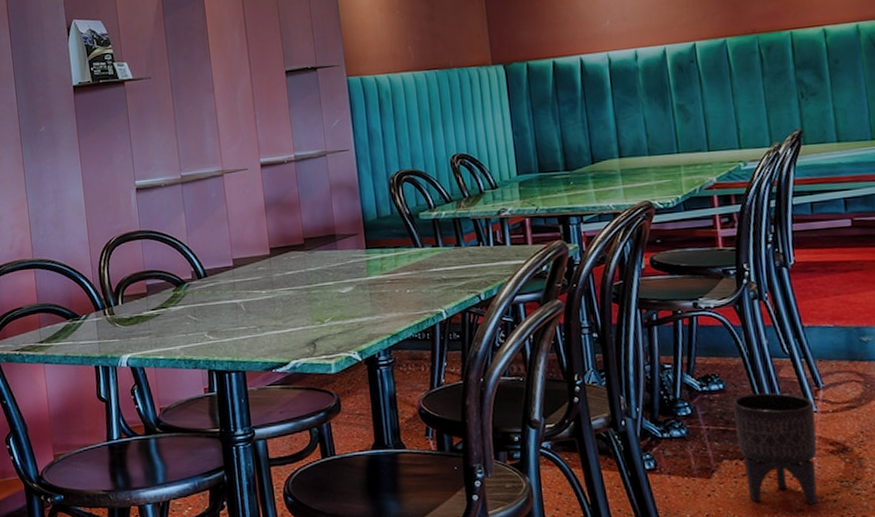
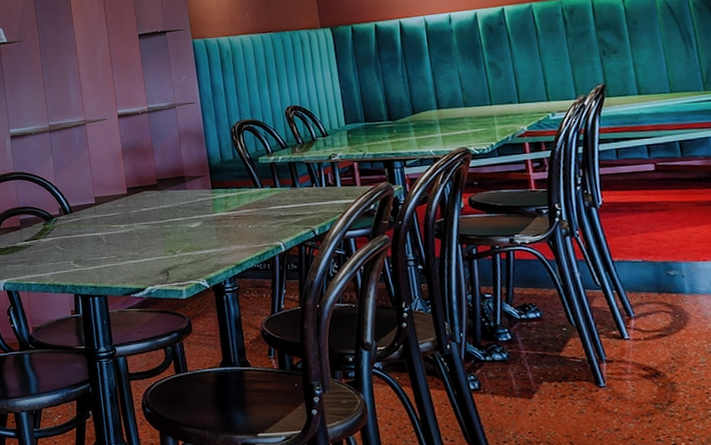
planter: present [732,392,818,505] -> none [549,321,634,425]

